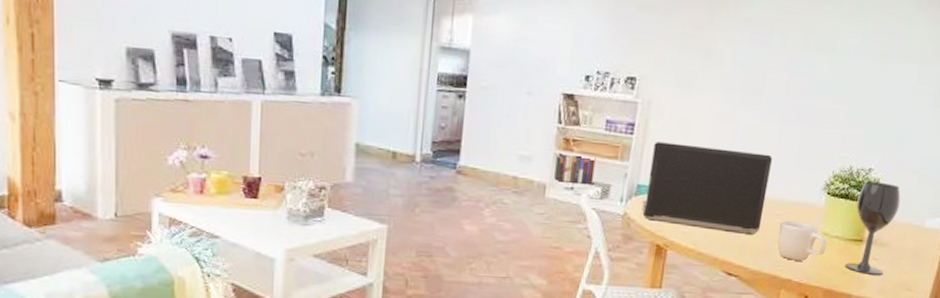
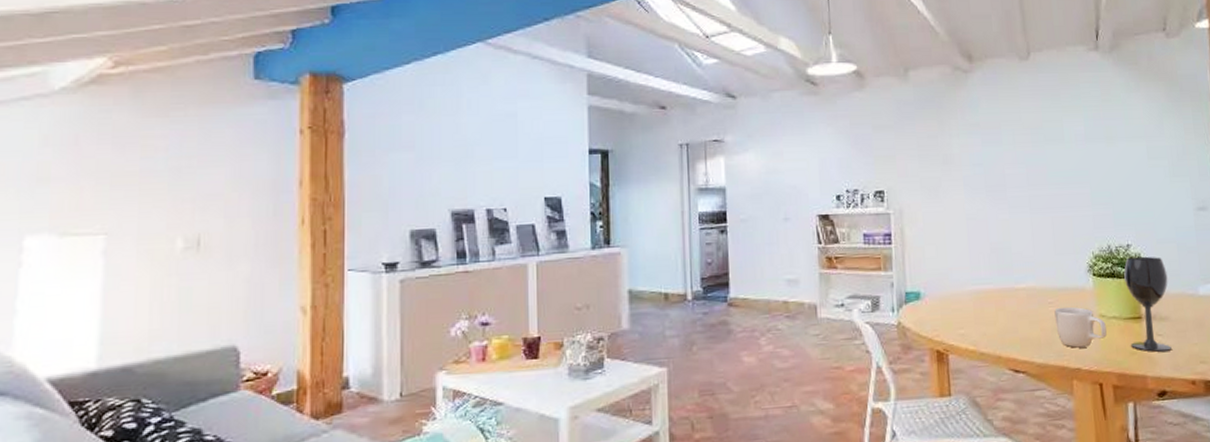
books: present [554,152,596,184] -> none [822,270,862,301]
laptop computer: present [642,142,772,235] -> none [913,245,1036,328]

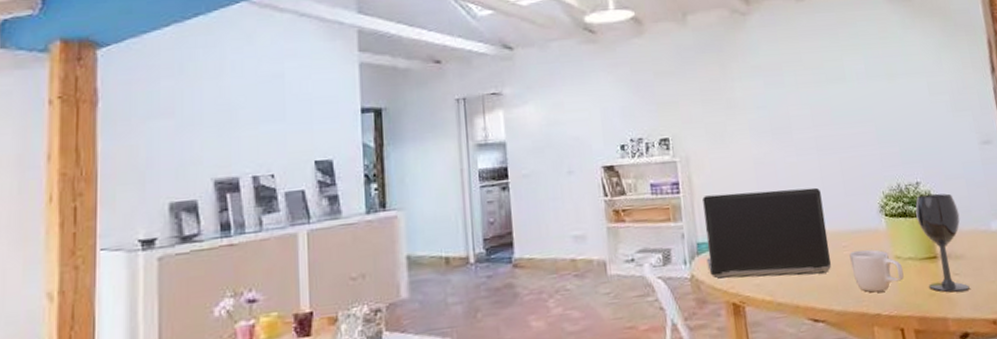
laptop computer: none [913,245,1036,328] -> present [703,187,831,279]

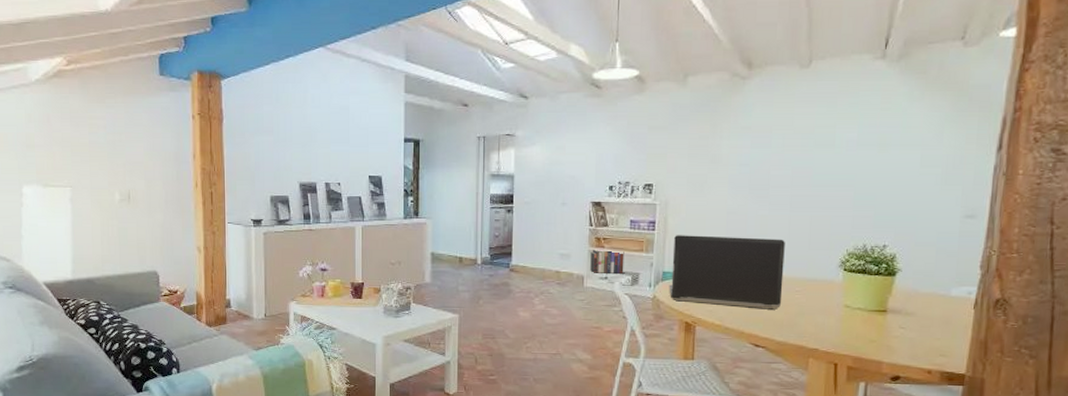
books: none [610,224,653,256] -> present [590,249,624,274]
mug: present [849,249,904,293] -> none [800,295,849,332]
wine glass: present [915,193,970,293] -> none [872,256,921,342]

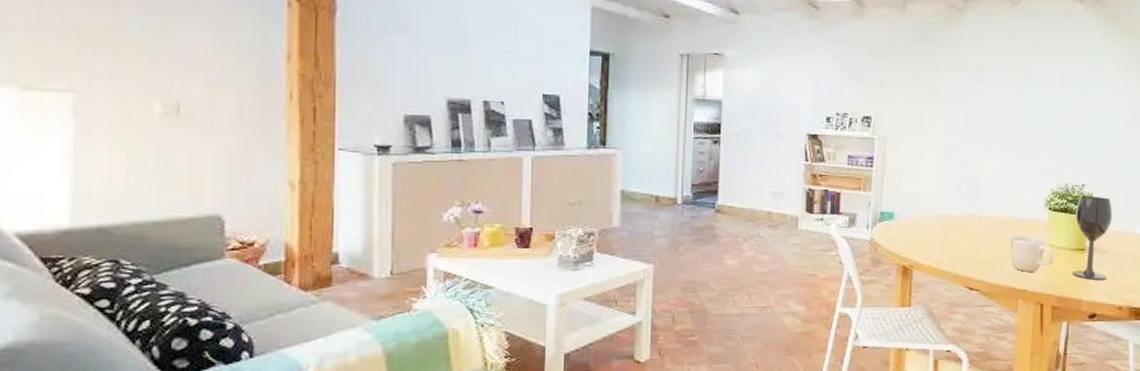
laptop computer: present [669,235,785,310] -> none [886,172,997,251]
mug: none [800,295,849,332] -> present [1010,235,1054,272]
wine glass: none [872,256,921,342] -> present [1073,195,1113,280]

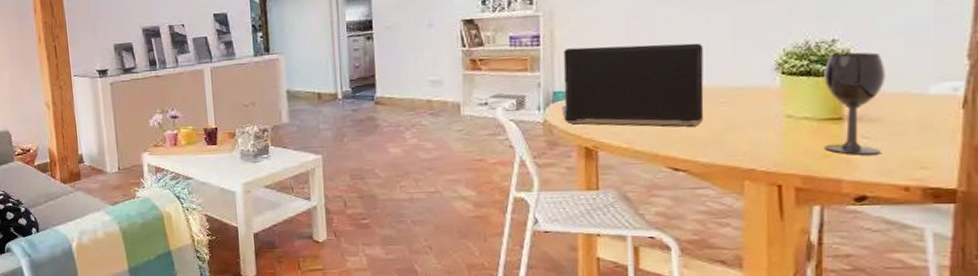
books: present [805,186,842,214] -> none [466,72,507,100]
laptop computer: none [886,172,997,251] -> present [561,43,704,127]
mug: present [1010,235,1054,272] -> none [728,106,793,149]

